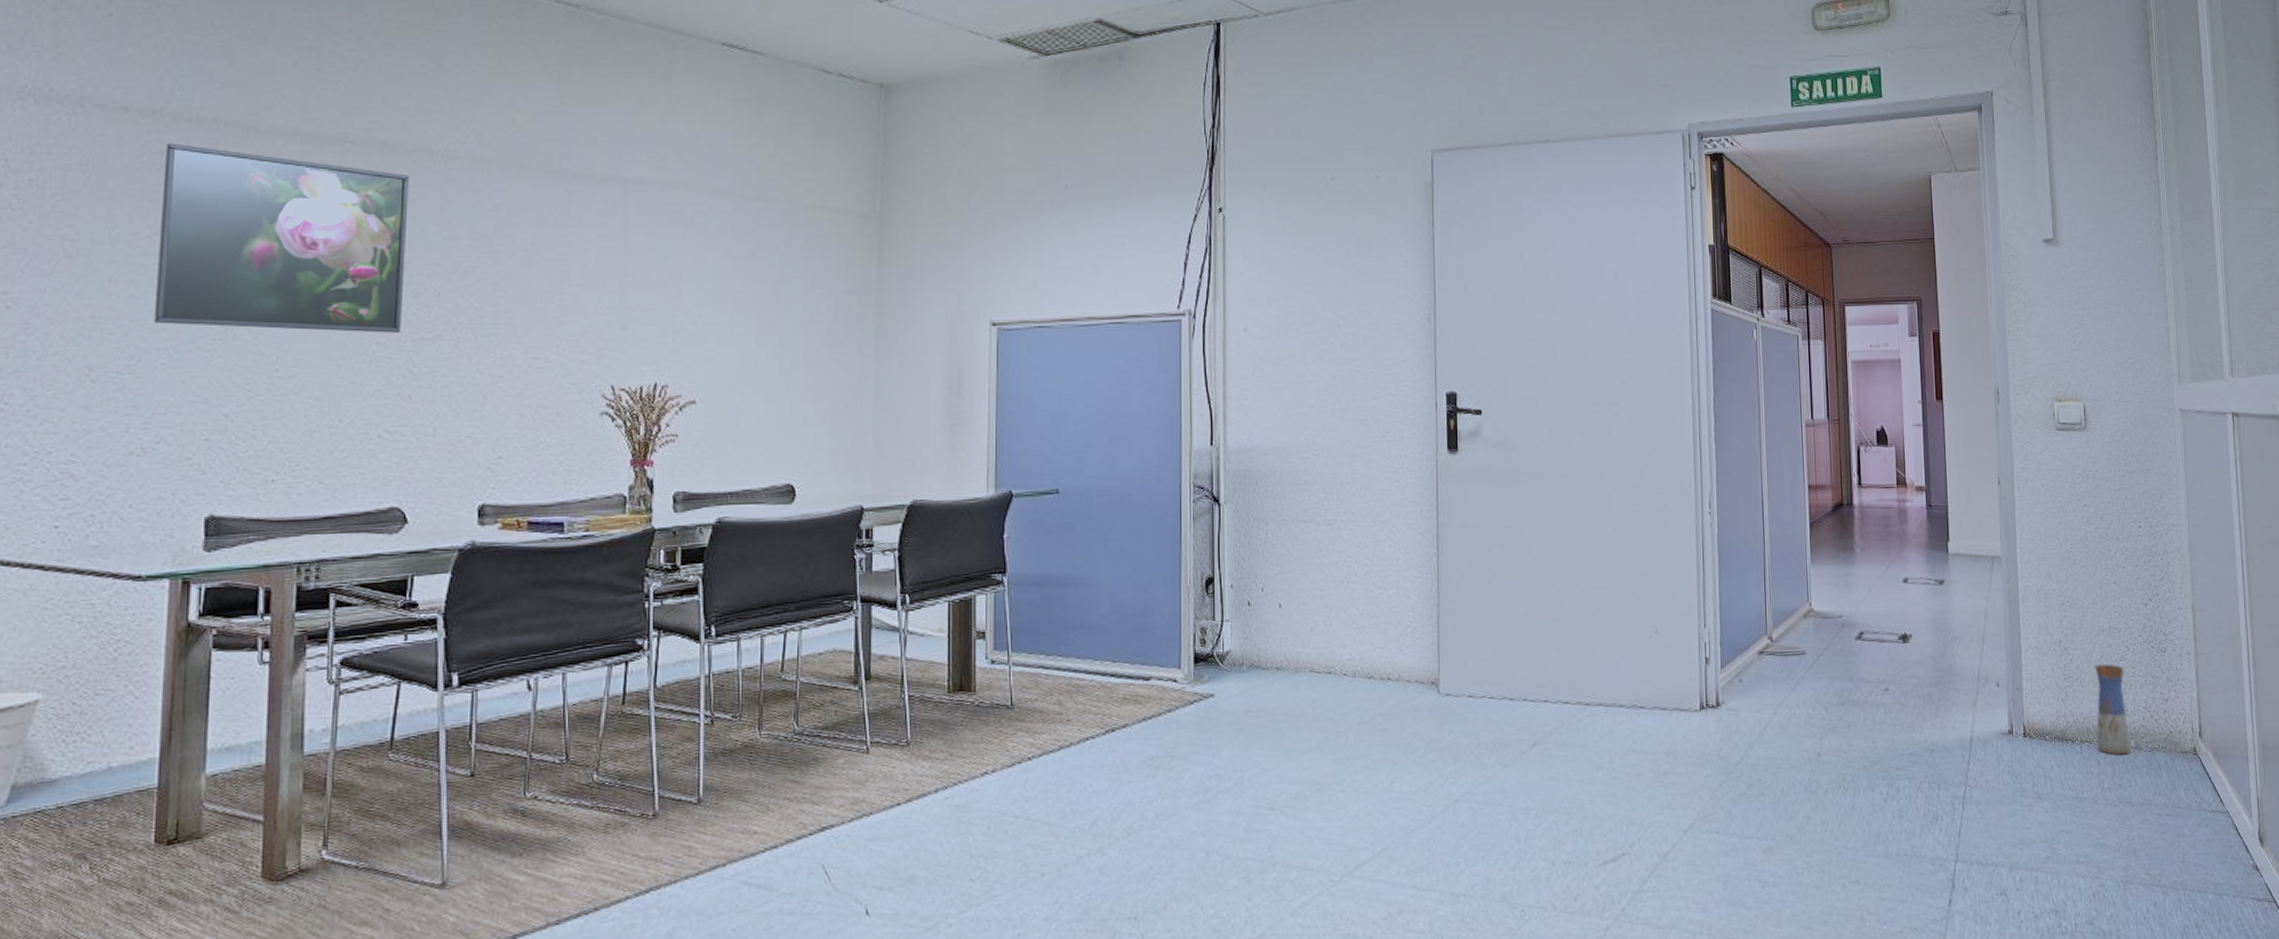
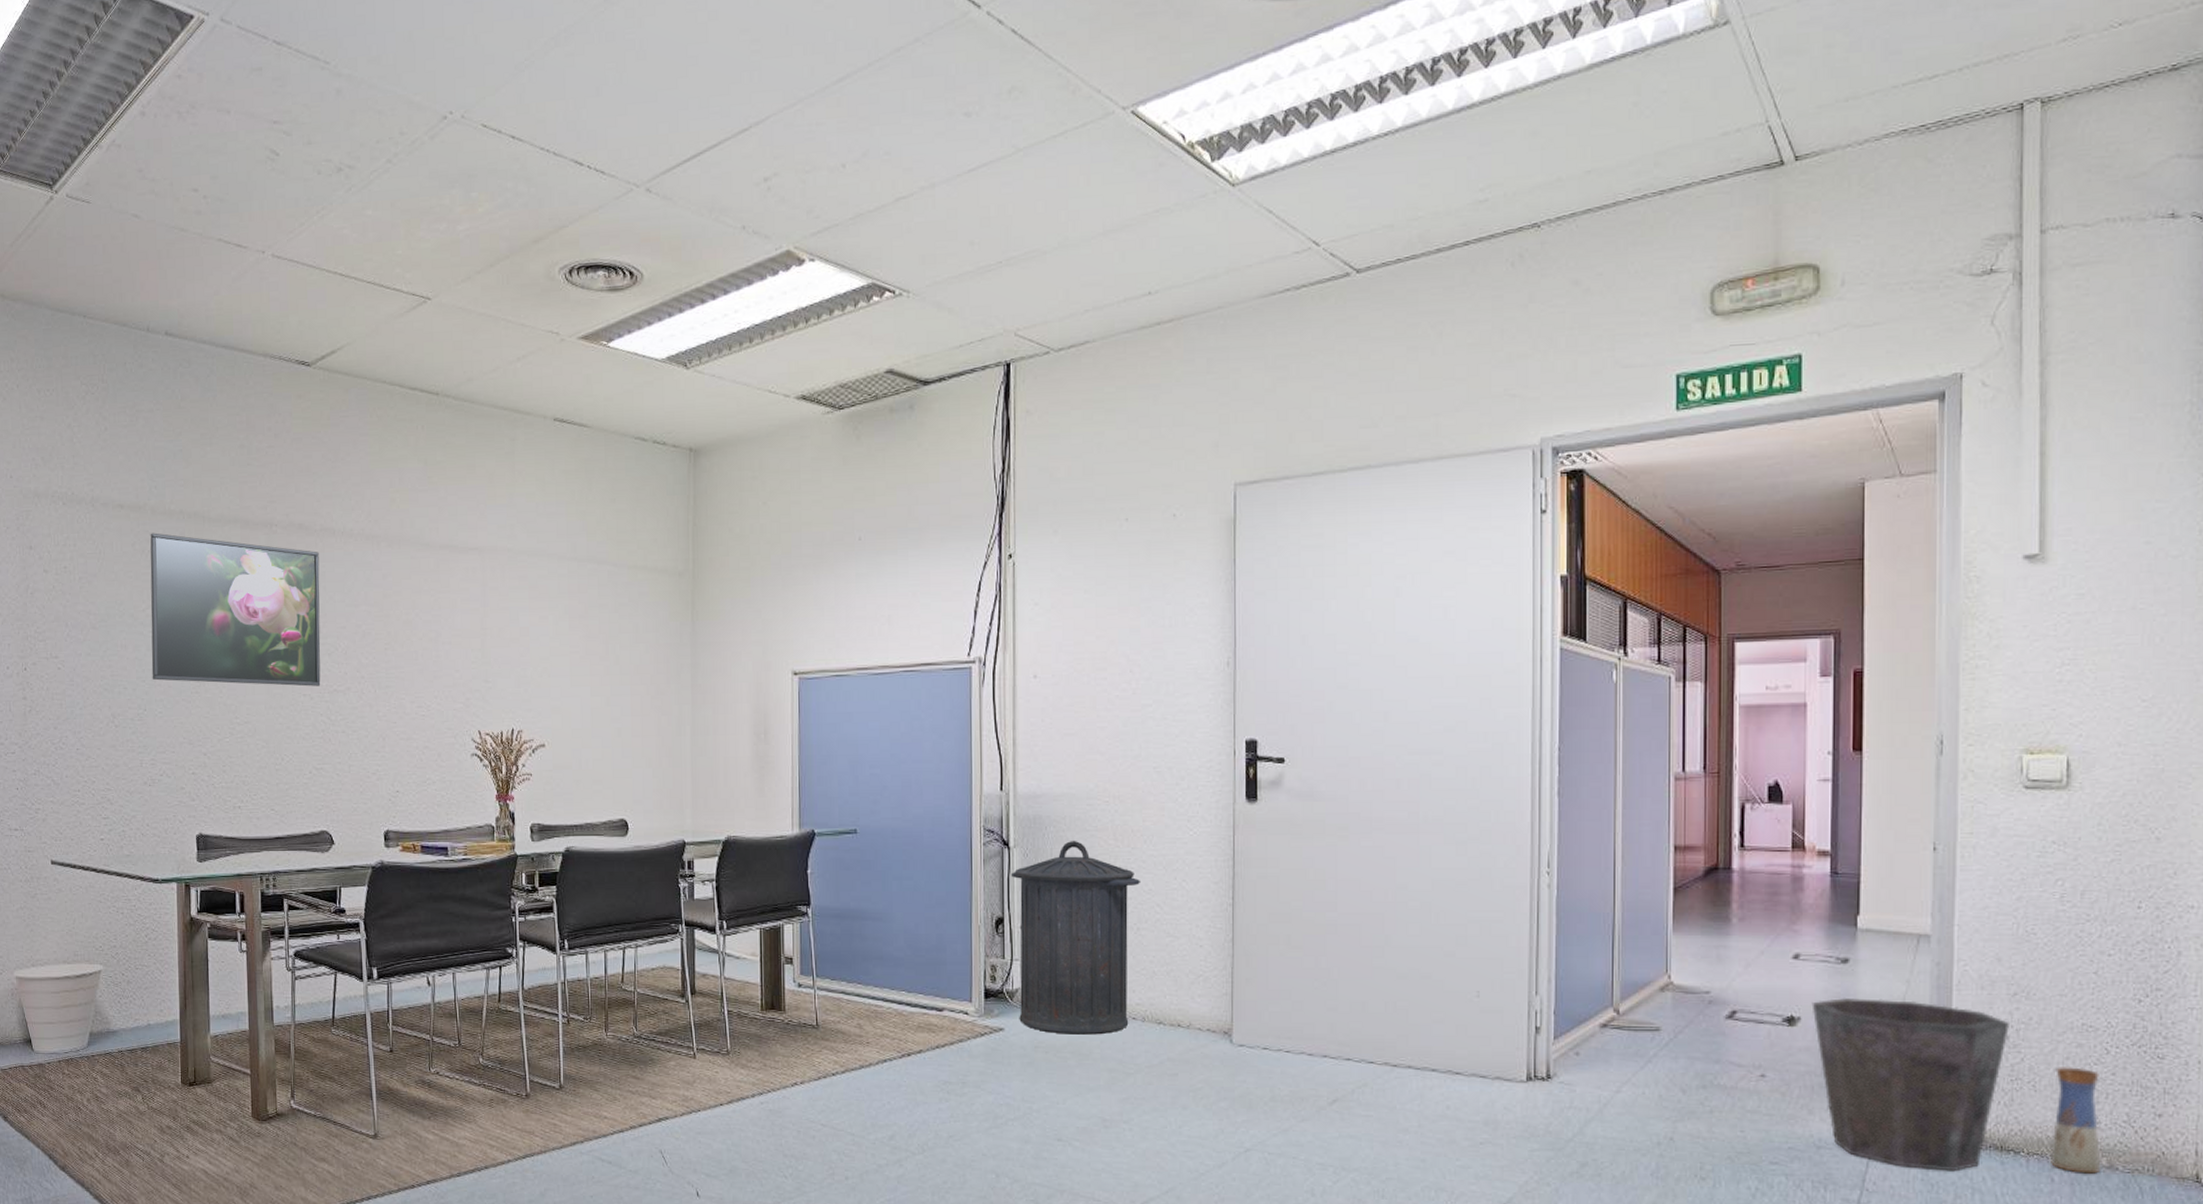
trash can: none [1221,495,1351,696] -> present [1010,841,1142,1035]
waste bin: none [1919,614,2061,764] -> present [1811,997,2009,1172]

